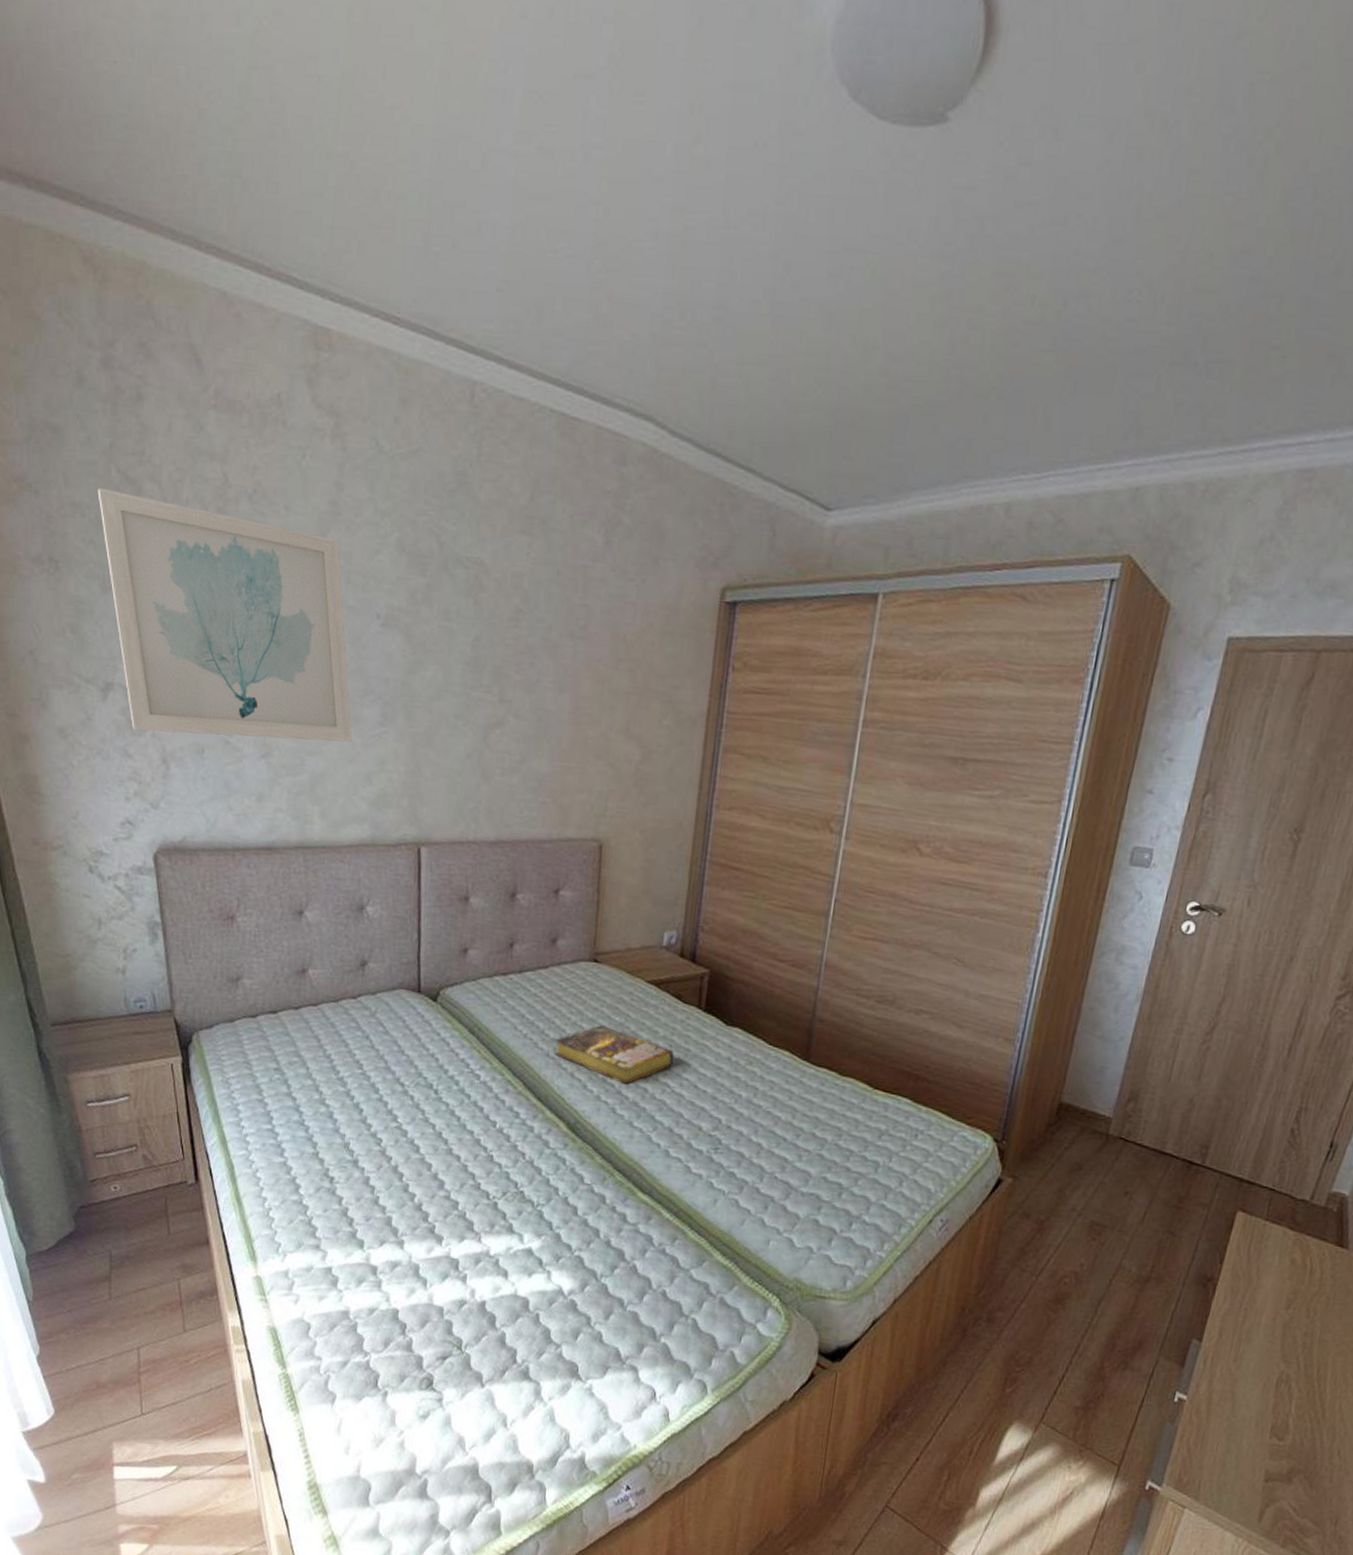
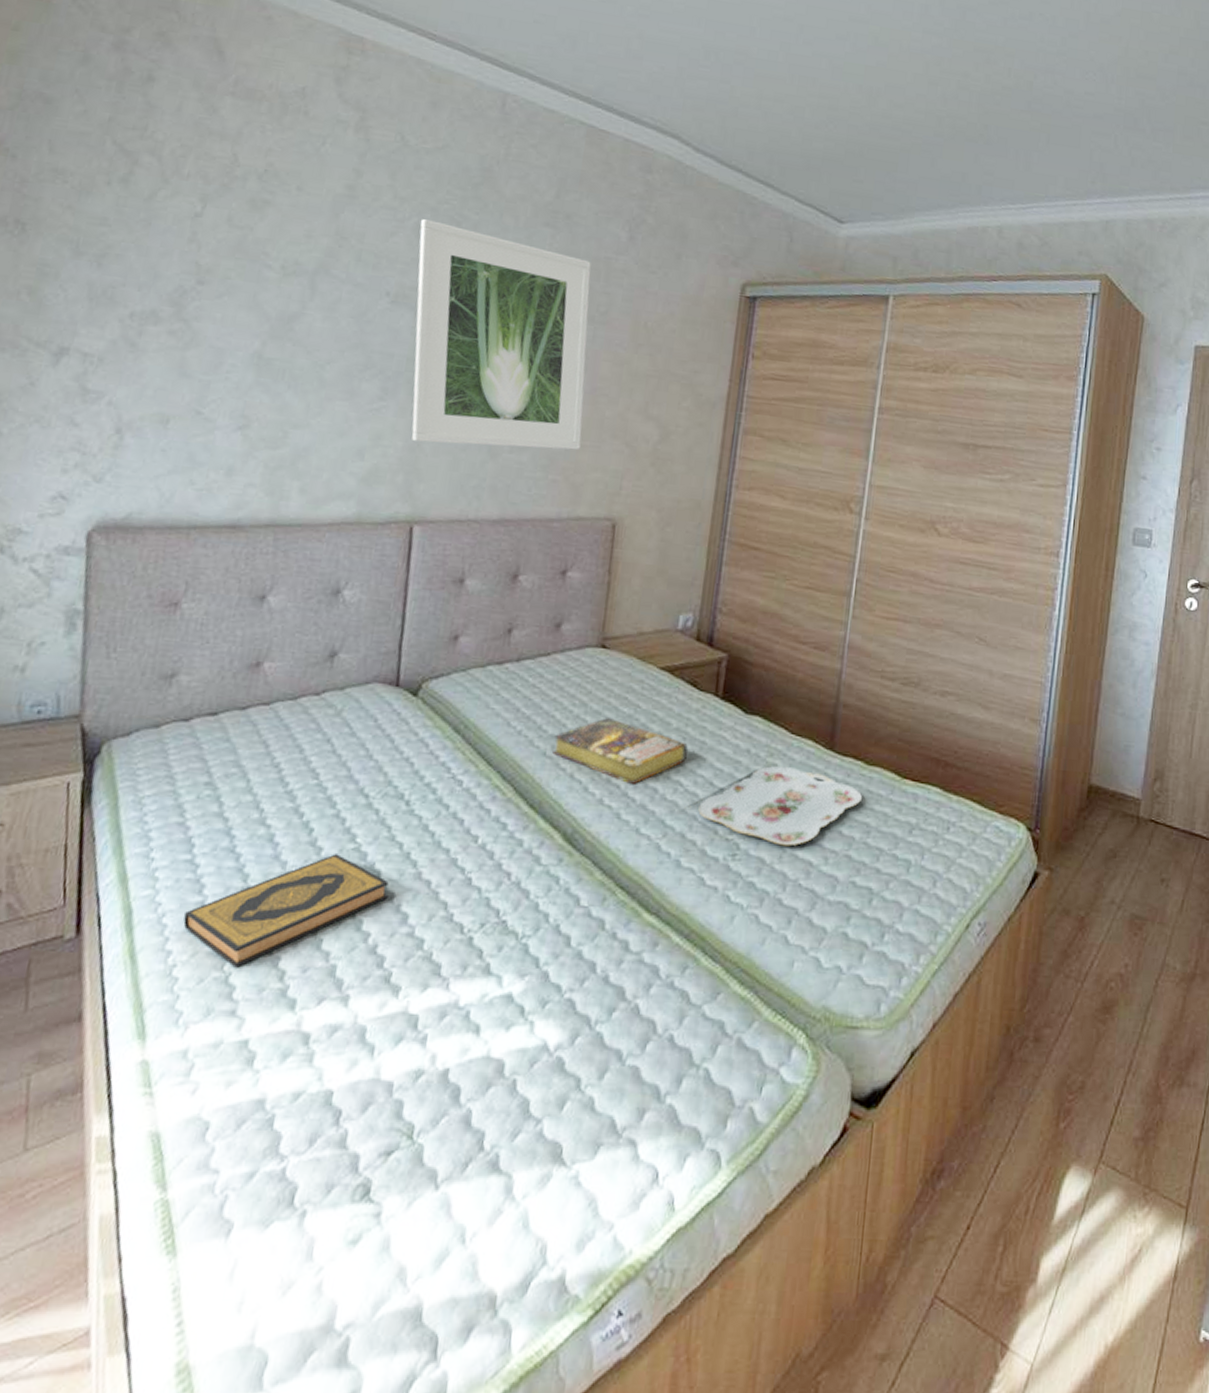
wall art: present [97,488,352,743] -> none [84,157,353,416]
hardback book: none [272,1130,427,1214] -> present [183,854,389,968]
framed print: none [401,532,569,772] -> present [412,218,591,450]
serving tray: none [684,1073,835,1144] -> present [698,766,862,846]

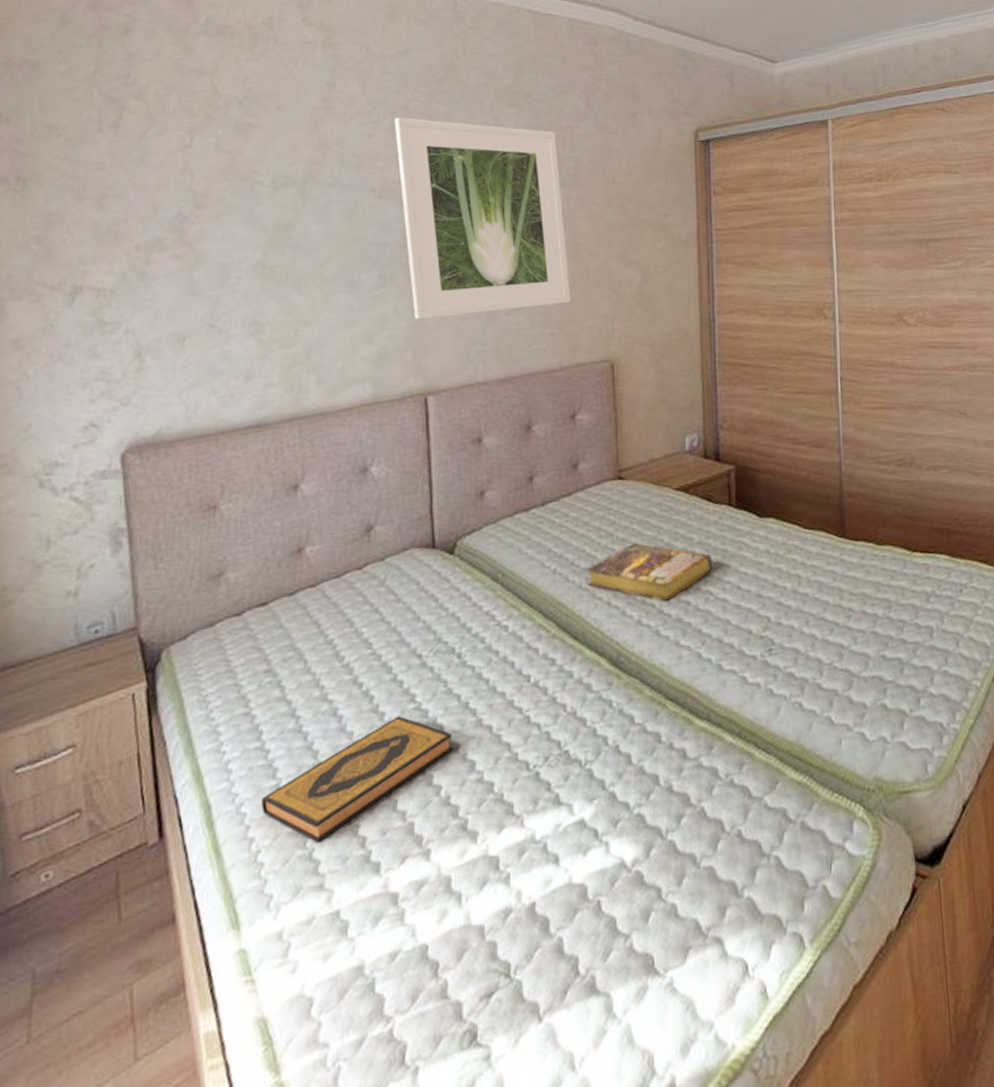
serving tray: present [698,766,862,846] -> none [730,560,878,634]

